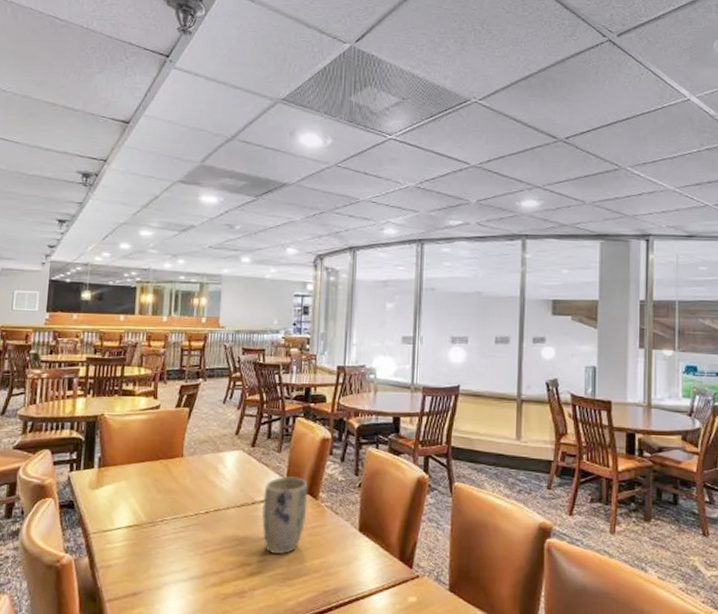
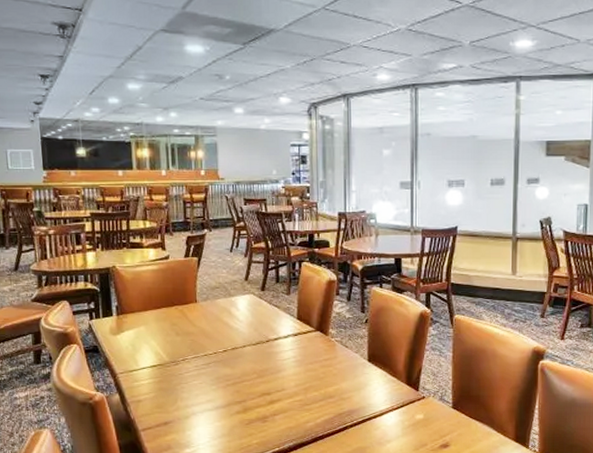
plant pot: present [261,476,308,554] -> none [276,316,319,384]

